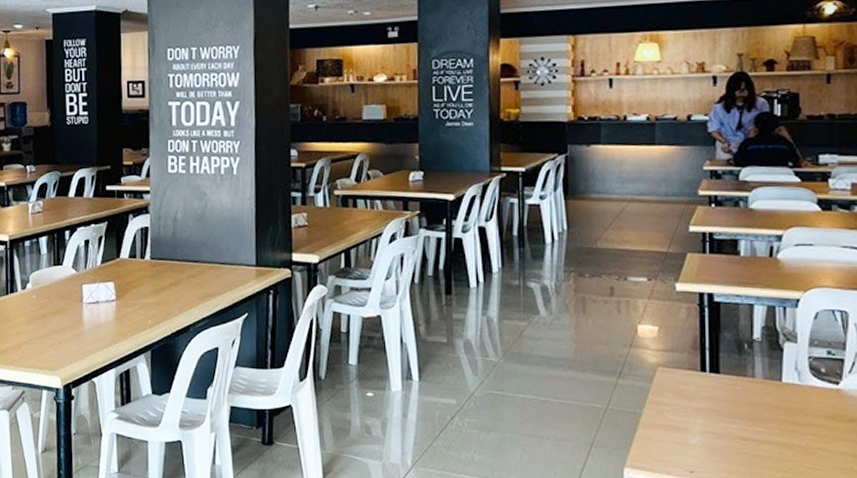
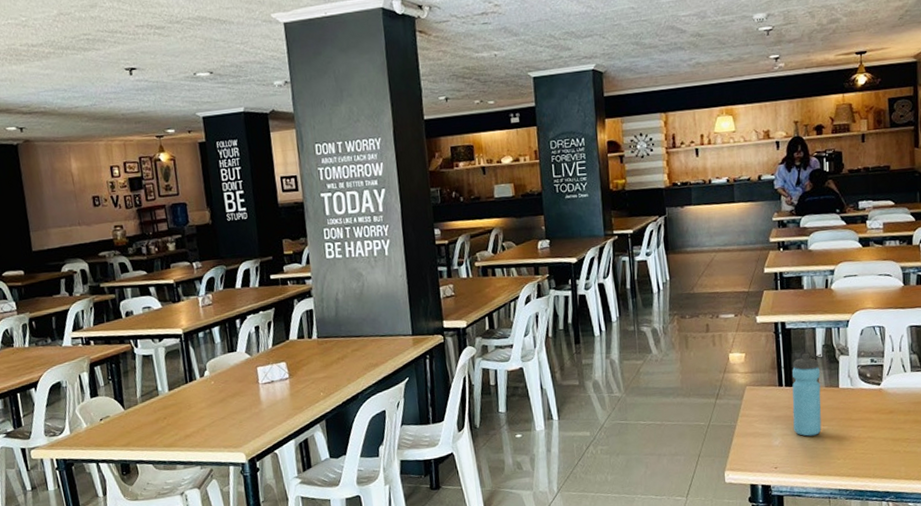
water bottle: none [718,334,758,438] -> present [792,353,822,437]

